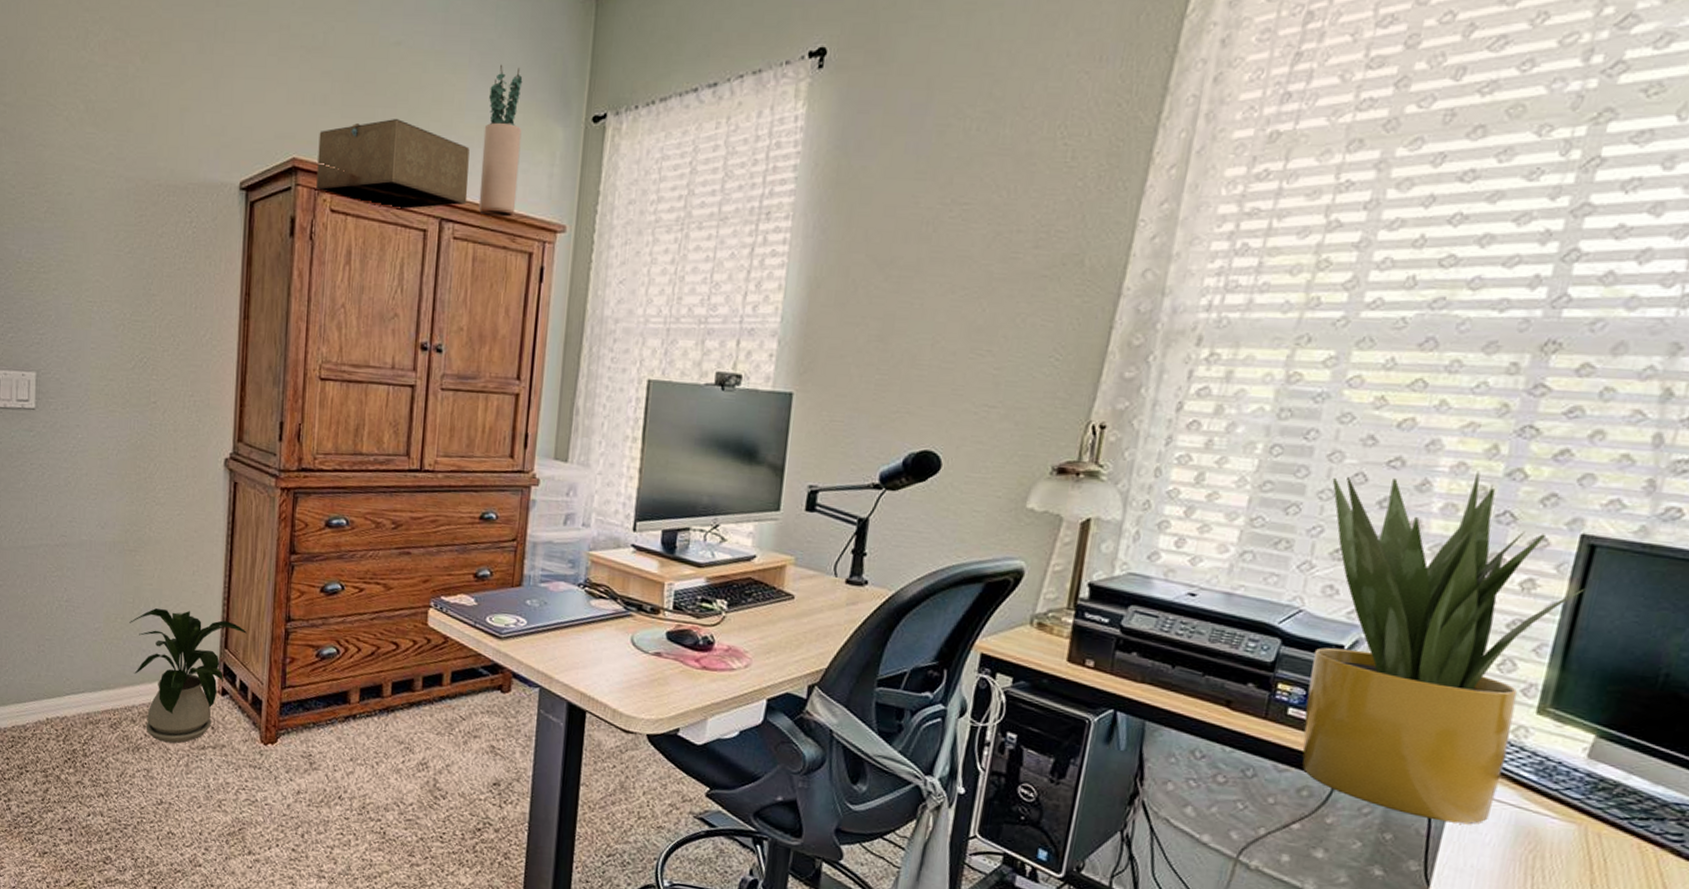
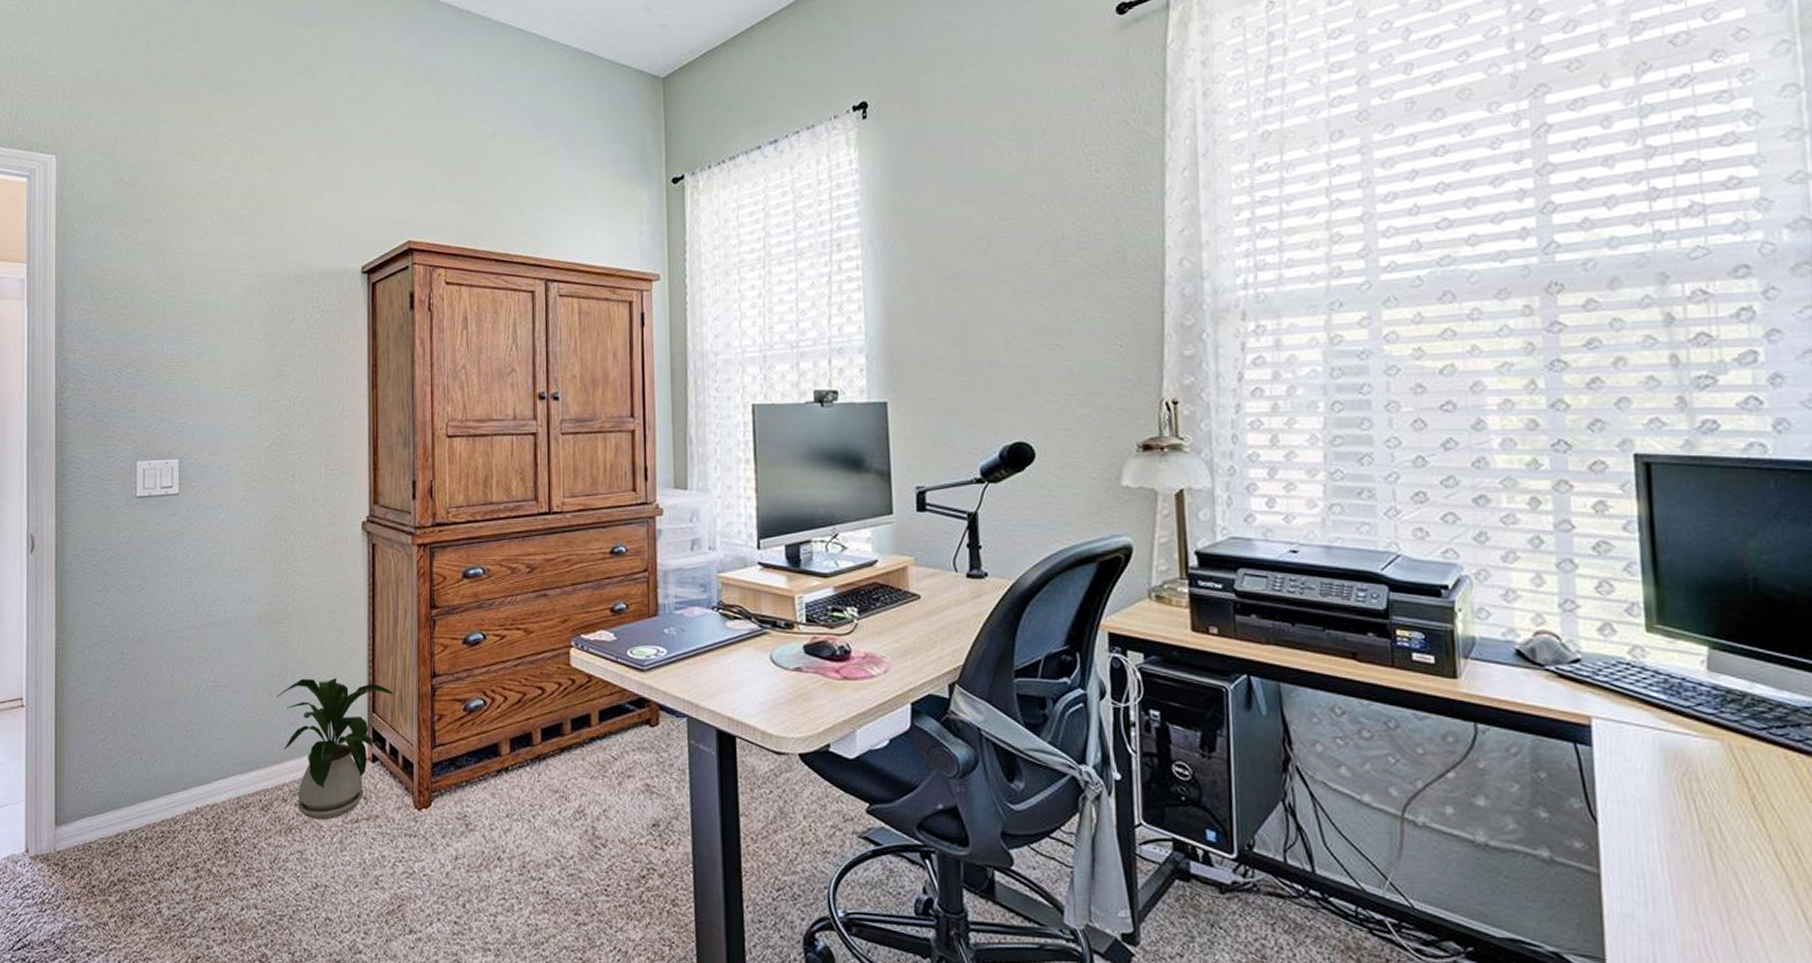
decorative box: present [316,119,470,210] -> none [430,198,569,276]
vase: present [478,64,523,217] -> none [577,143,613,273]
planter: present [1302,471,1586,825] -> none [1395,405,1654,753]

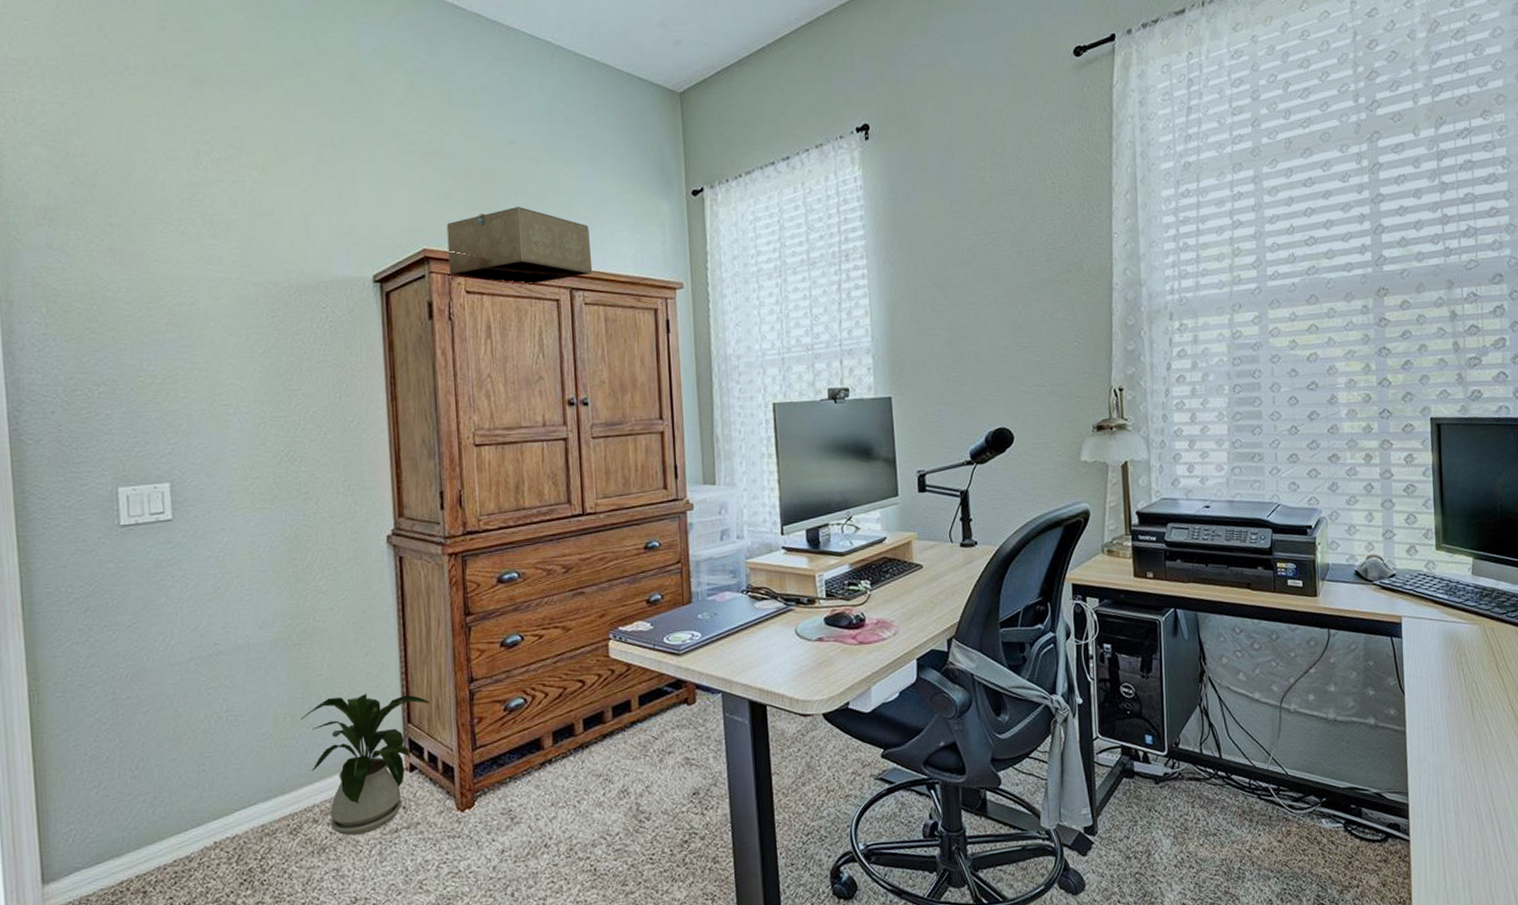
decorative box: none [430,198,569,276] -> present [446,207,593,285]

